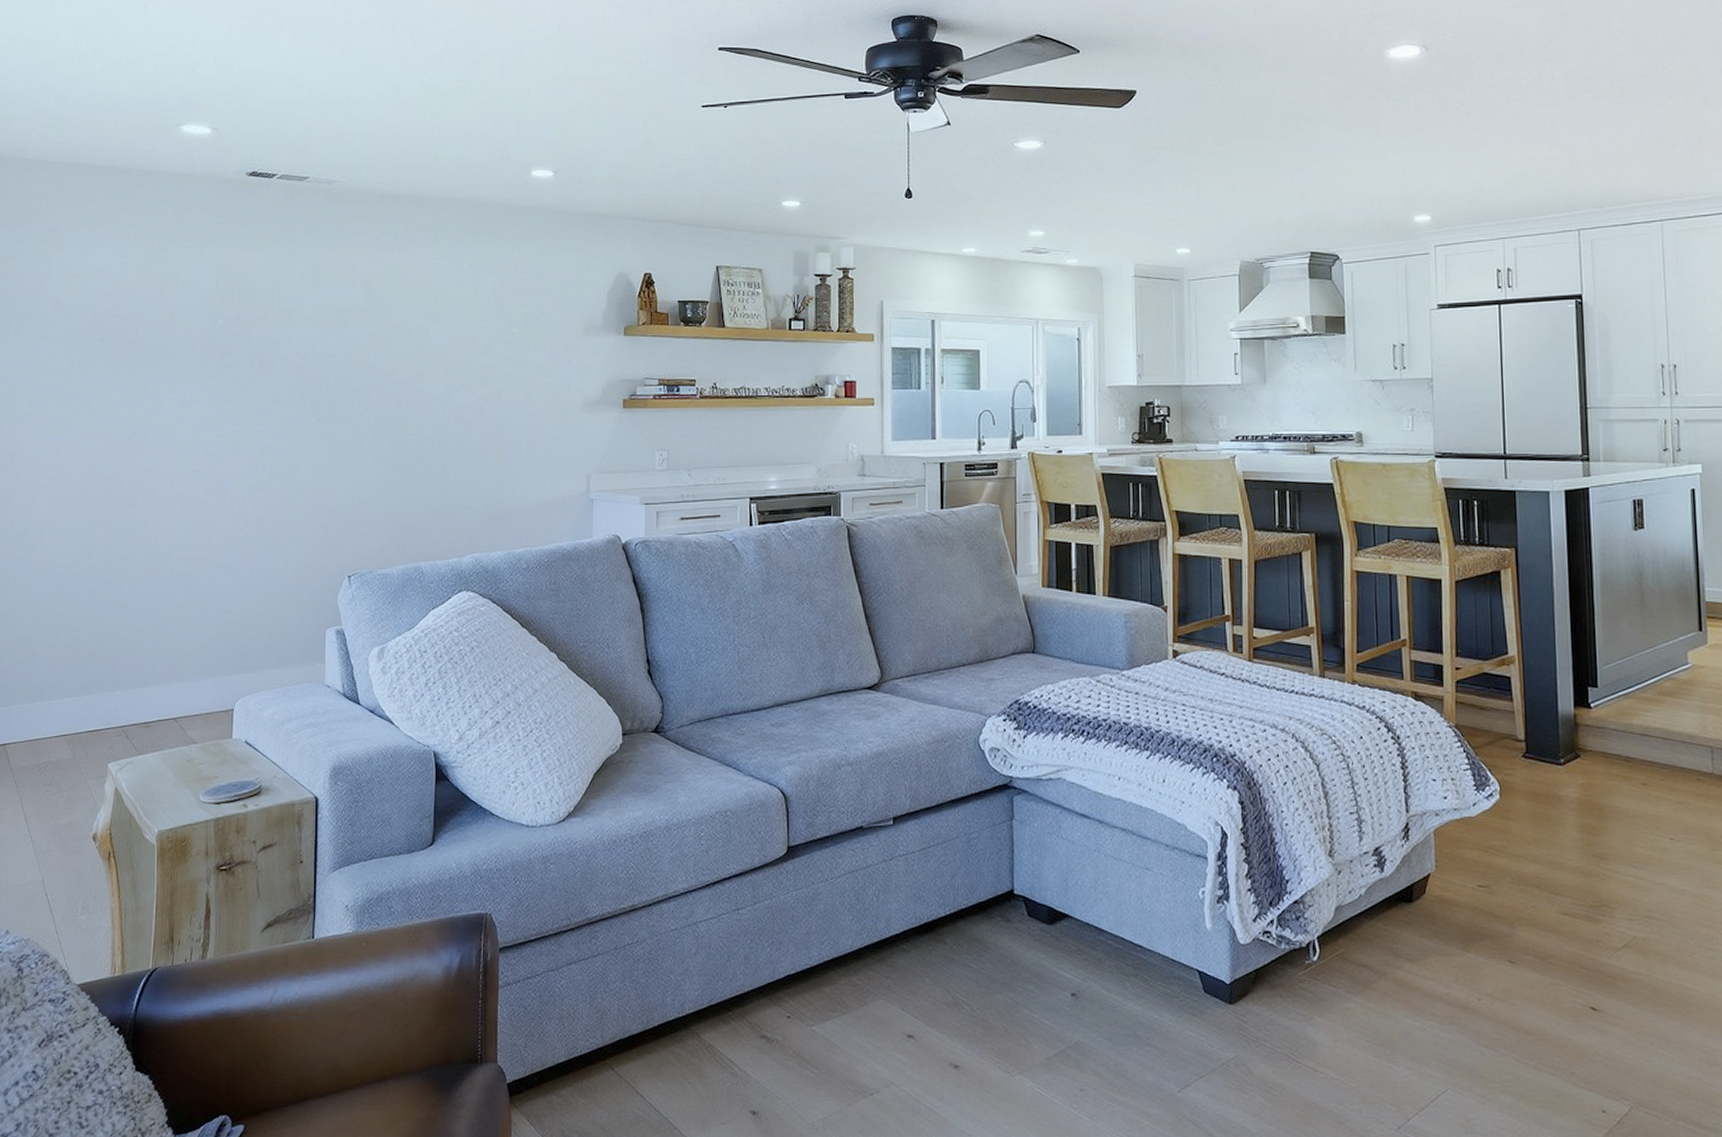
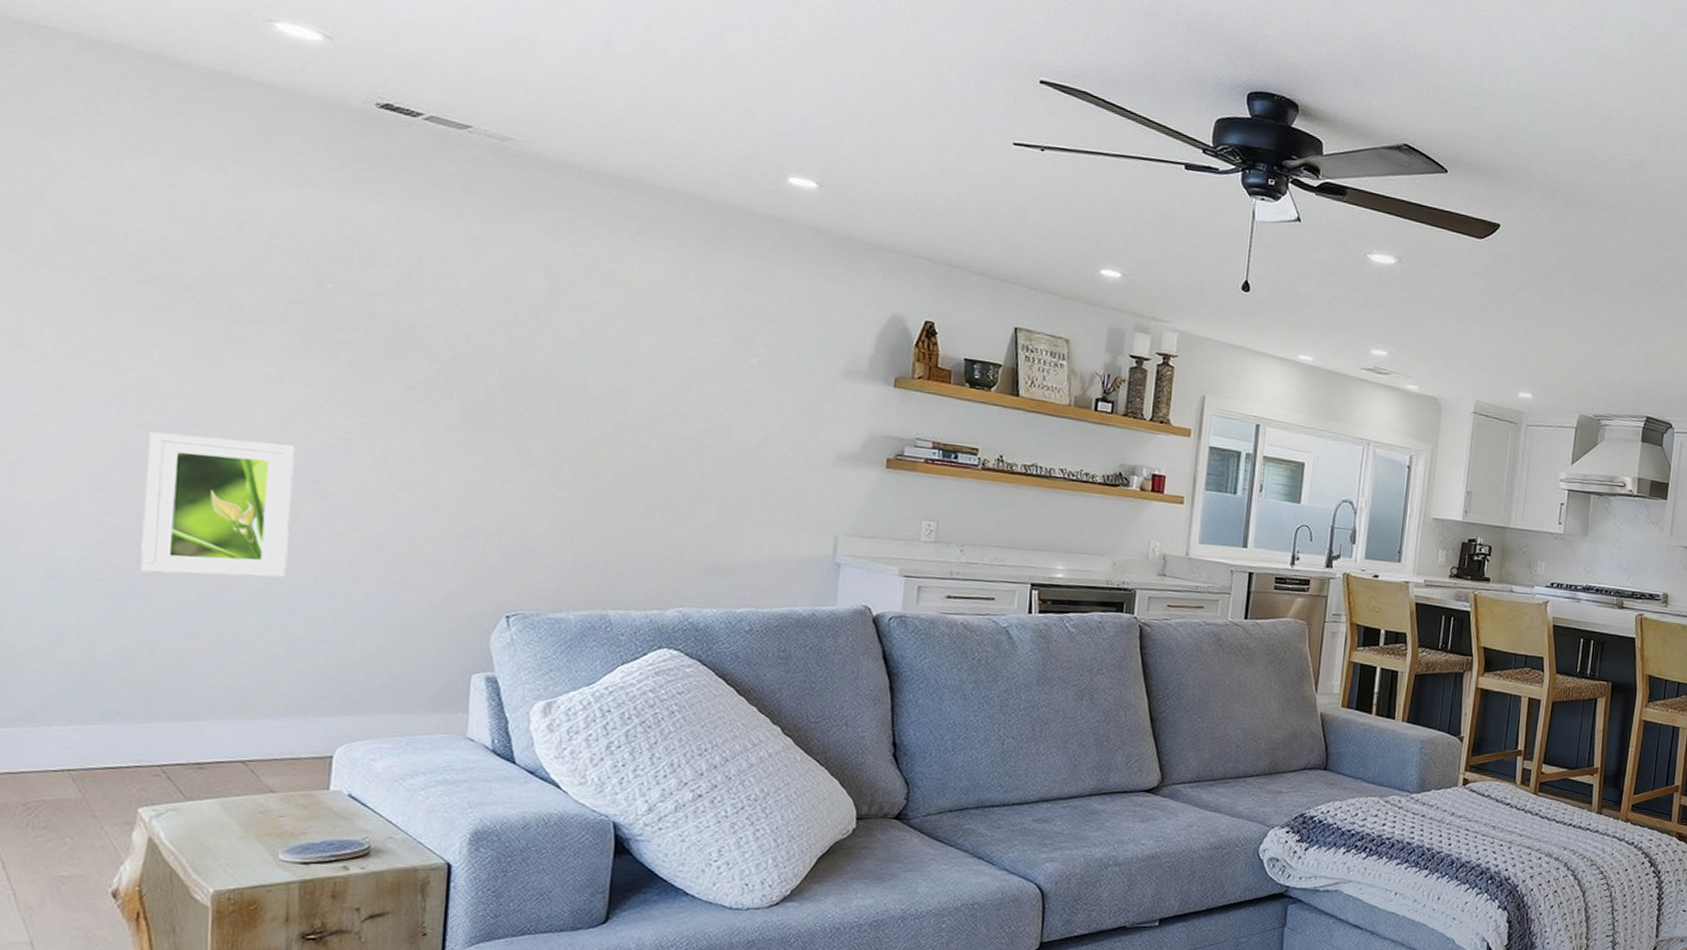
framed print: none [107,453,202,569] -> present [140,431,296,578]

